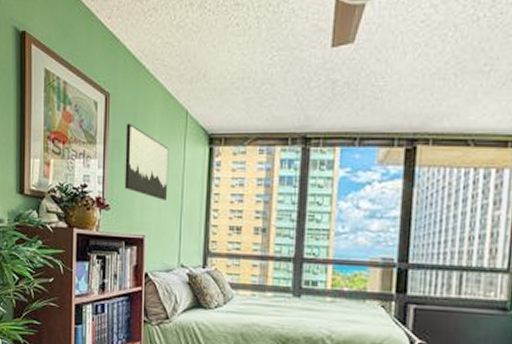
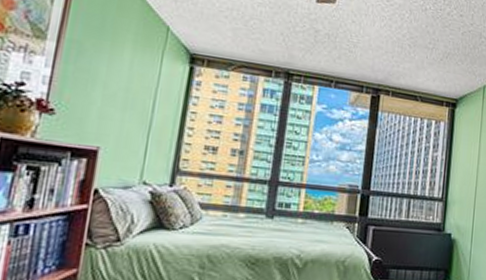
wall art: present [124,124,169,200] -> none [79,26,143,112]

